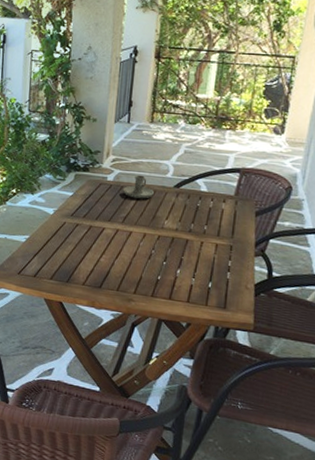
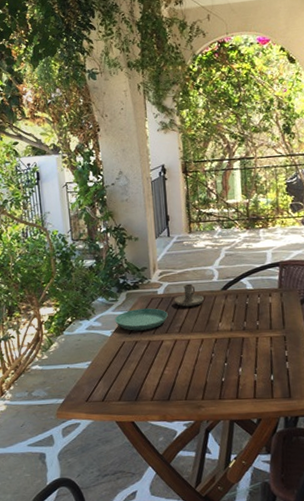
saucer: none [59,191,114,215] -> present [115,308,168,331]

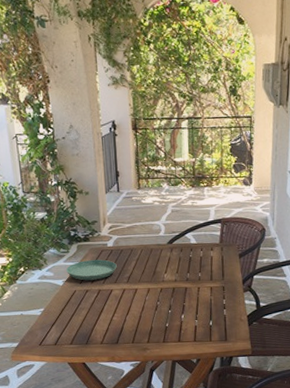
candle holder: present [174,283,204,307] -> none [123,237,151,259]

